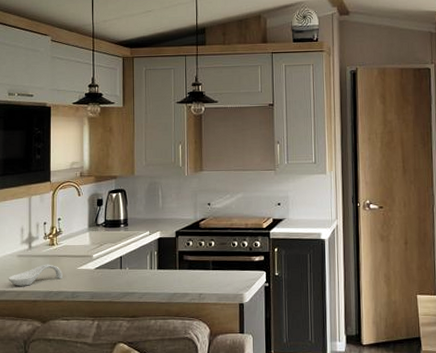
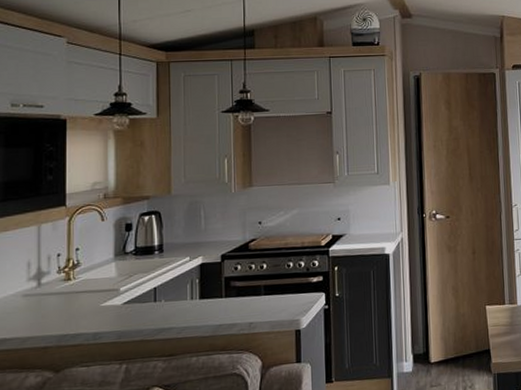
spoon rest: present [8,264,62,286] -> none [9,302,81,332]

